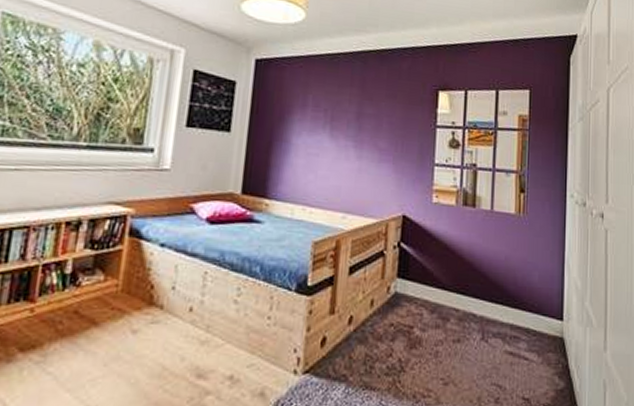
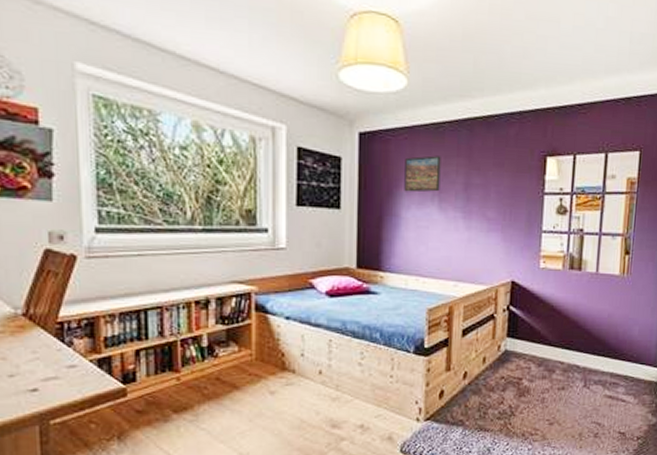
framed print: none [296,84,335,120] -> present [404,155,441,193]

